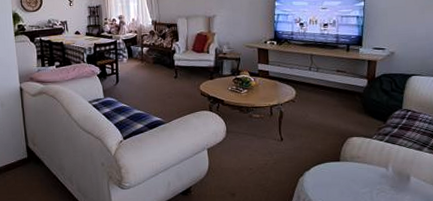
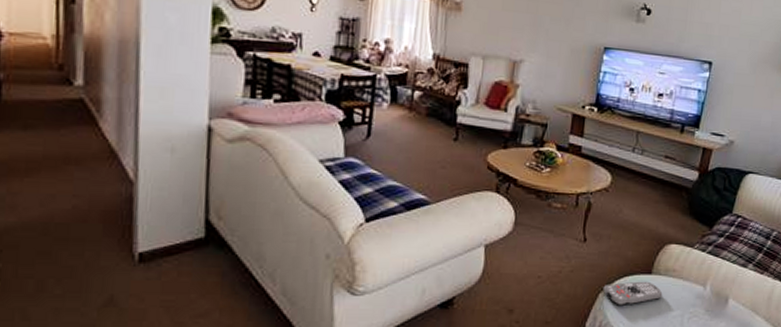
remote control: none [302,167,352,187] -> present [603,281,663,305]

